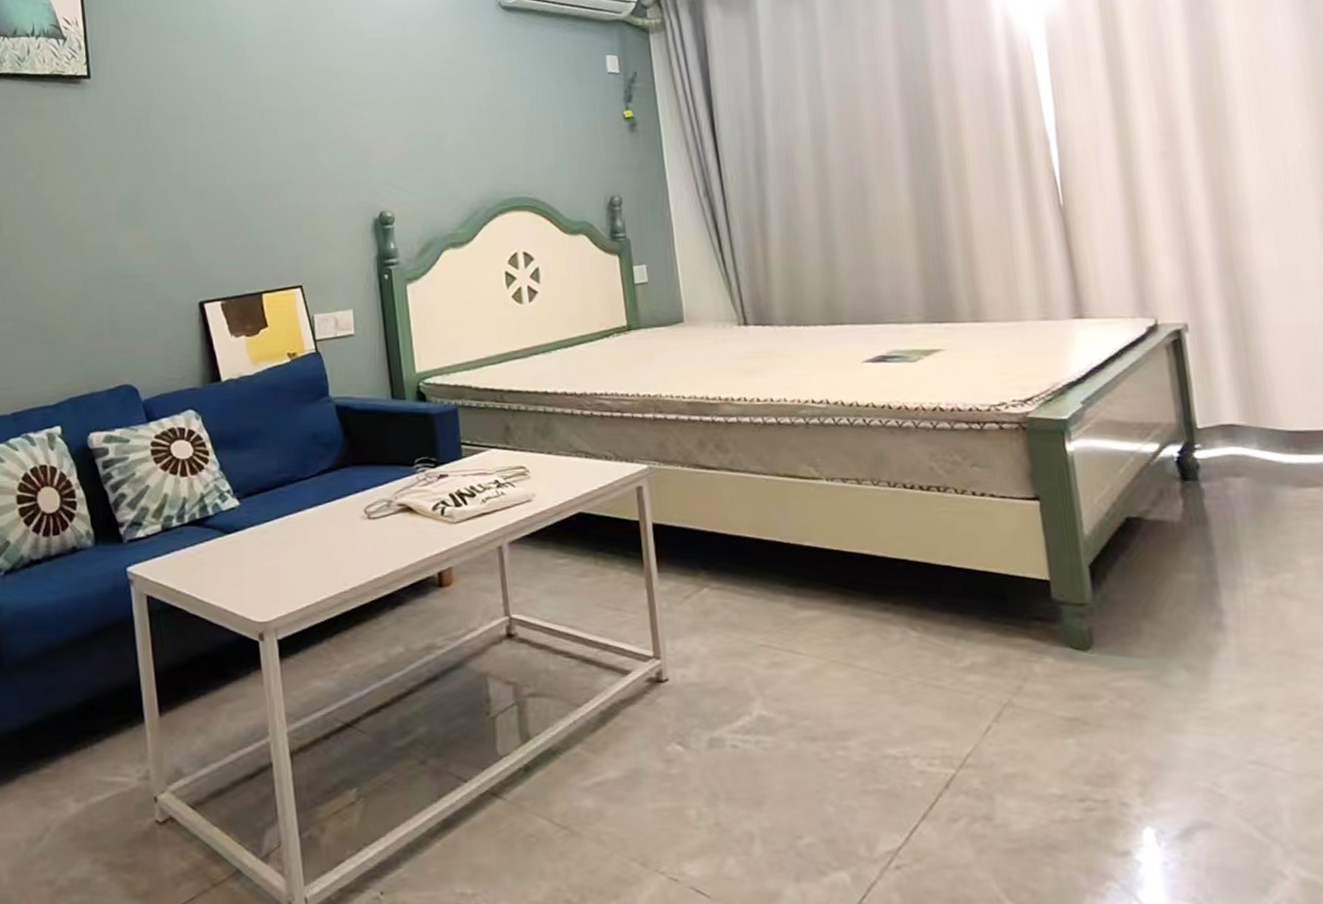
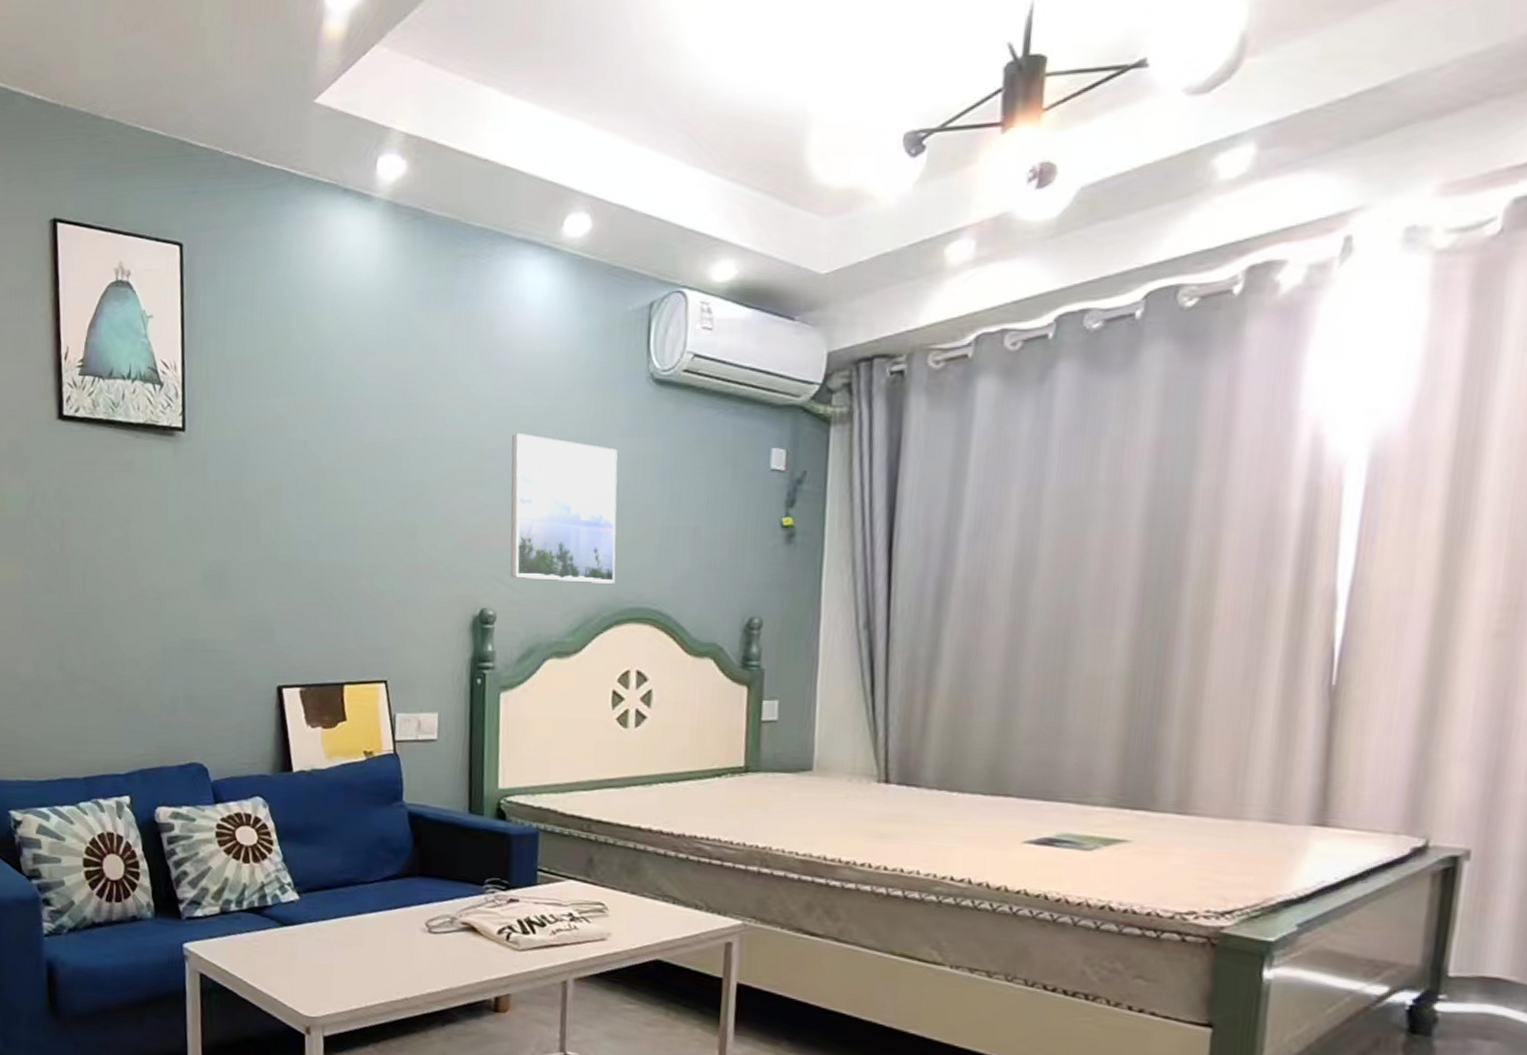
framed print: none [389,58,494,183] -> present [510,432,618,585]

